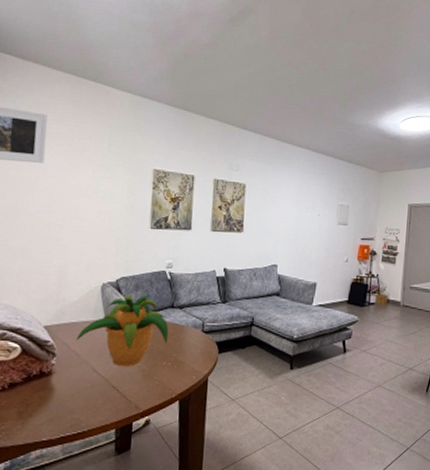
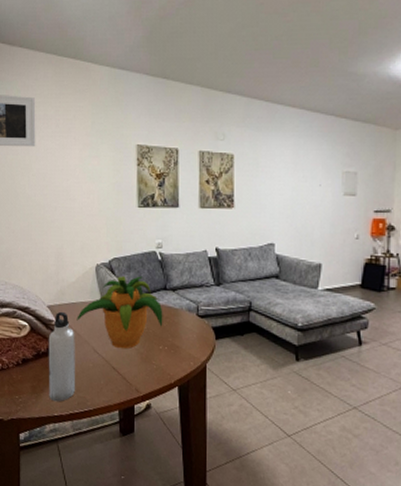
water bottle: none [38,331,74,426] -> present [48,311,75,402]

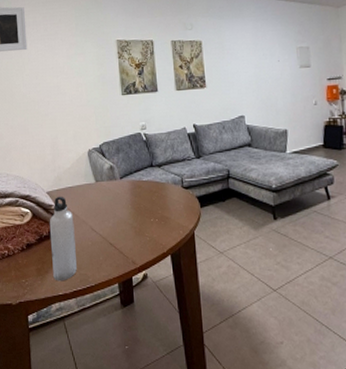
potted plant: present [77,276,163,349] -> none [74,156,152,225]

